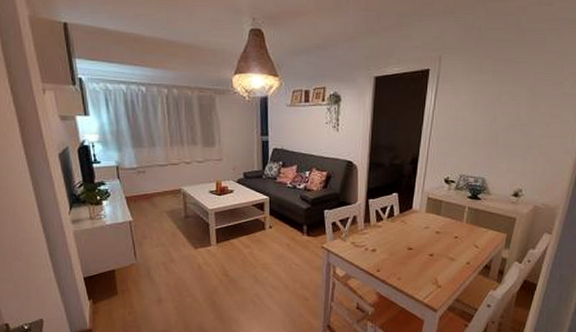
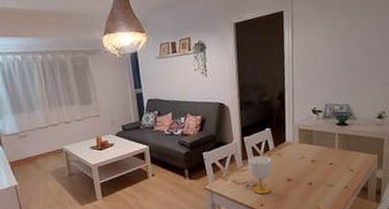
cup: none [370,220,395,260] -> present [248,155,272,194]

